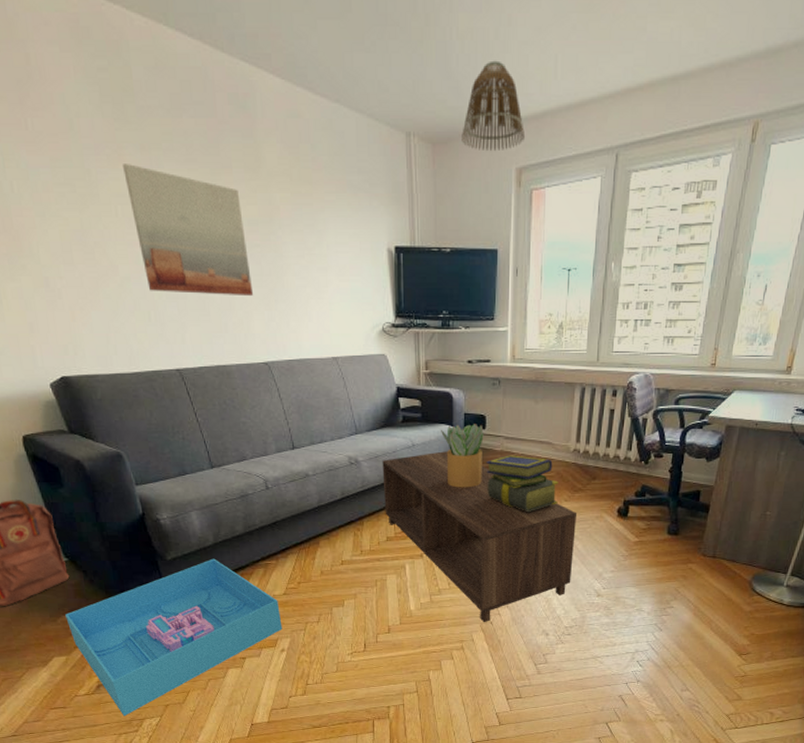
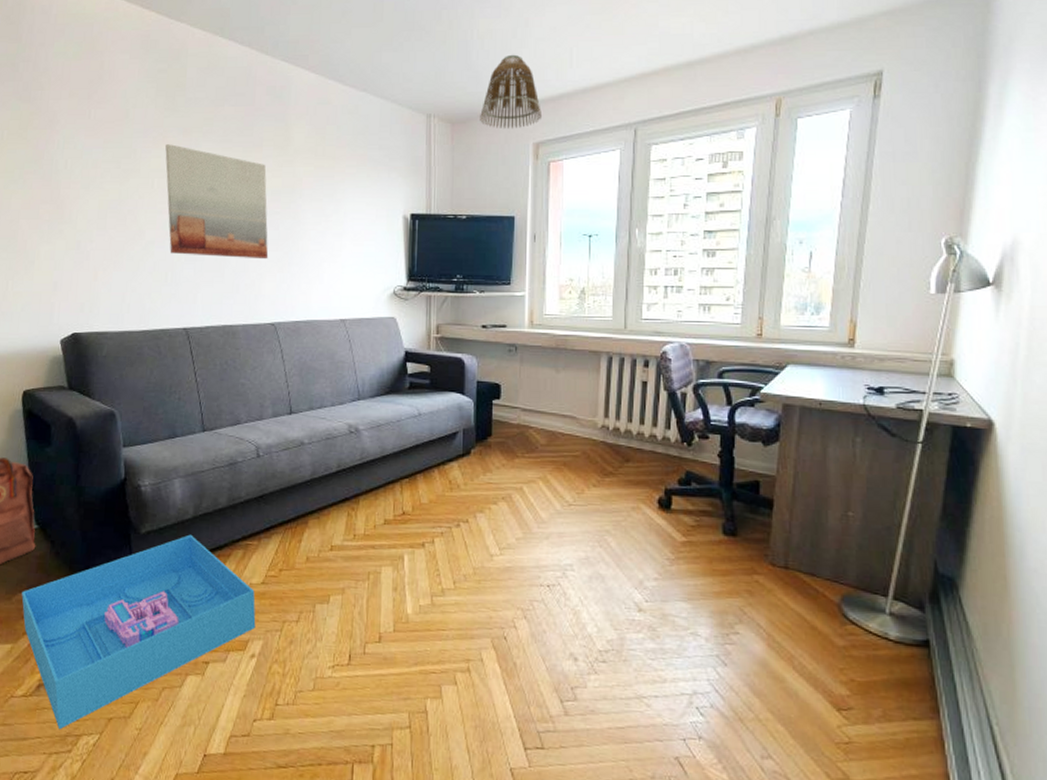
coffee table: present [382,451,578,622] -> none [384,422,609,636]
potted plant: present [441,424,484,488] -> none [451,392,498,466]
stack of books: present [486,455,558,513] -> none [500,429,585,499]

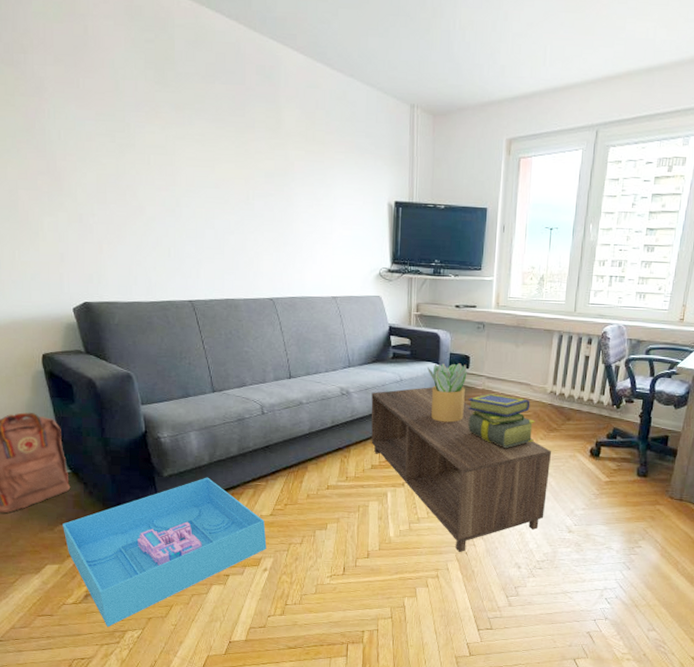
wall art: present [165,144,269,260] -> none [159,120,265,239]
coffee table: none [384,422,609,636] -> present [371,387,552,552]
potted plant: none [451,392,498,466] -> present [427,362,467,423]
lamp shade: present [480,54,543,129] -> none [459,48,516,124]
stack of books: none [500,429,585,499] -> present [468,393,535,449]

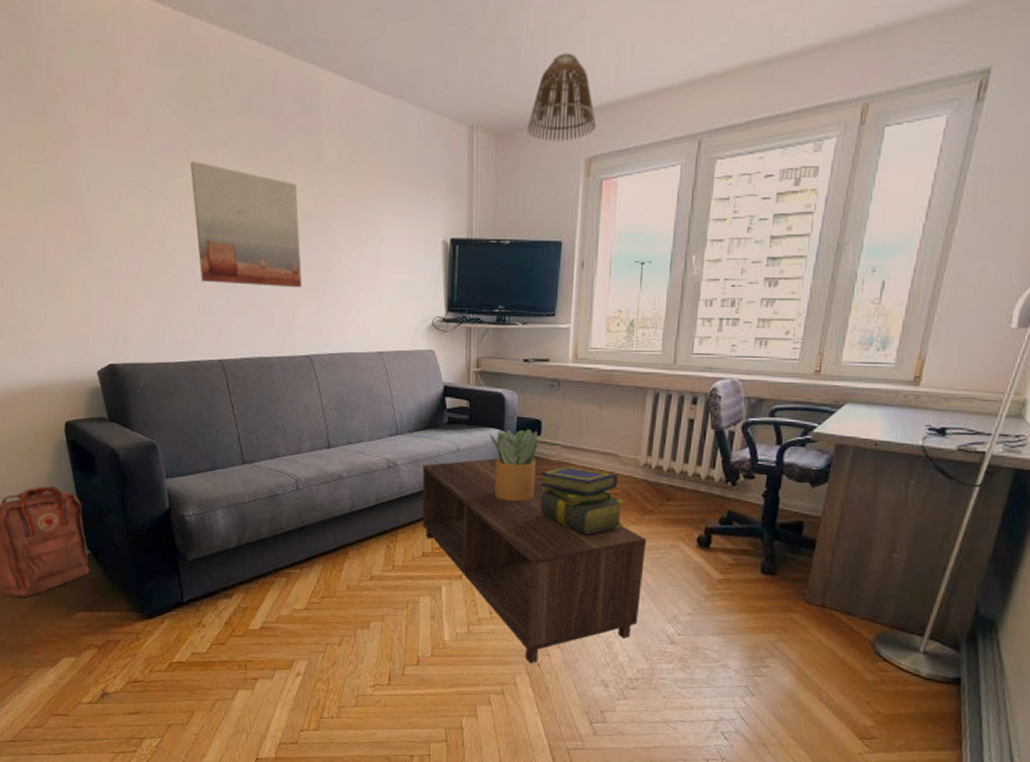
storage bin: present [63,477,267,628] -> none [80,562,300,733]
wall art: none [159,120,265,239] -> present [190,162,302,288]
lamp shade: none [459,48,516,124] -> present [527,52,597,142]

